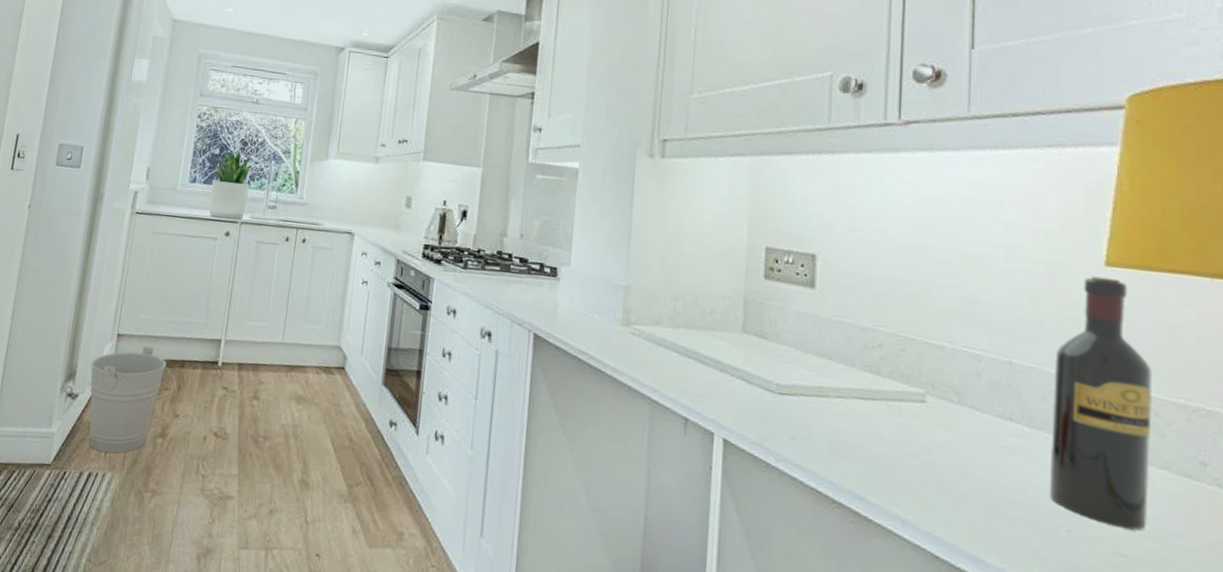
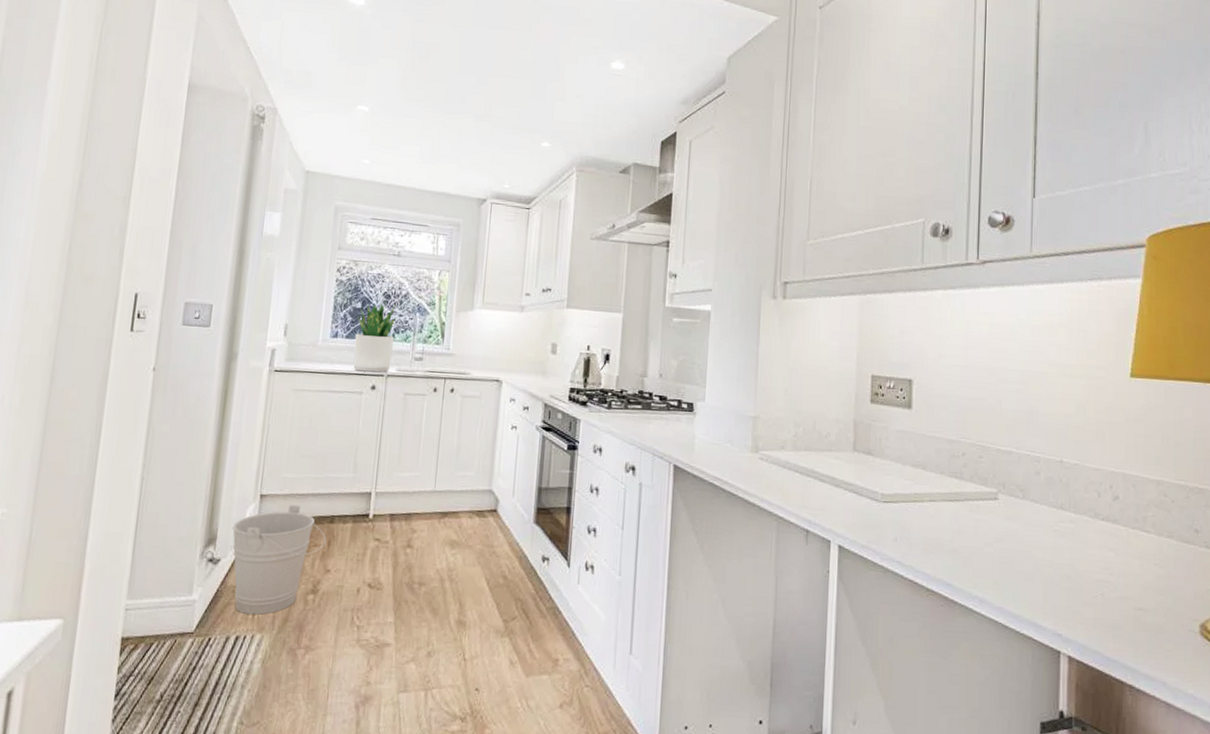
wine bottle: present [1049,276,1153,530] -> none [1089,386,1163,588]

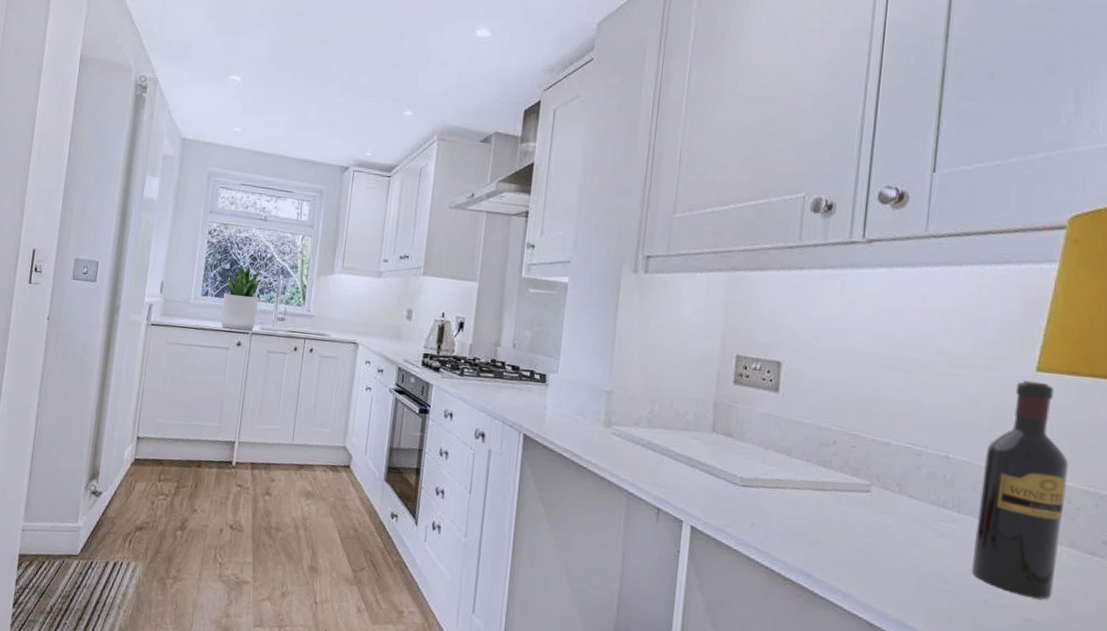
bucket: present [232,504,326,615] -> none [112,447,194,545]
wine bottle: none [1089,386,1163,588] -> present [971,380,1069,599]

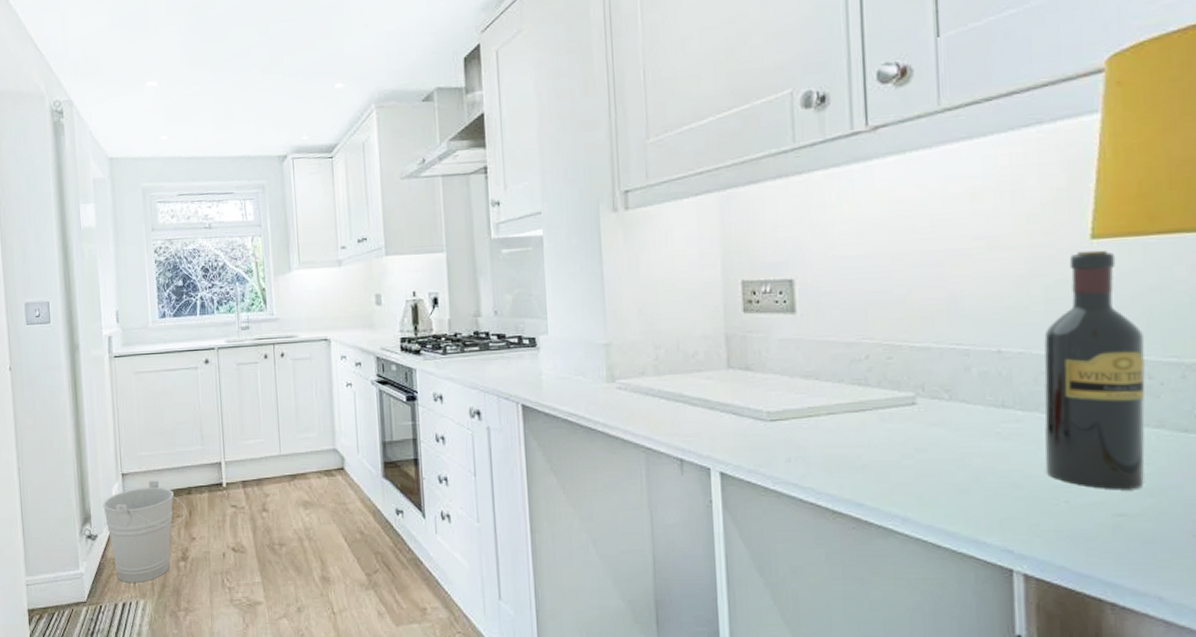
bucket: none [112,447,194,545] -> present [102,480,187,582]
planter: present [221,263,262,331] -> none [181,275,220,347]

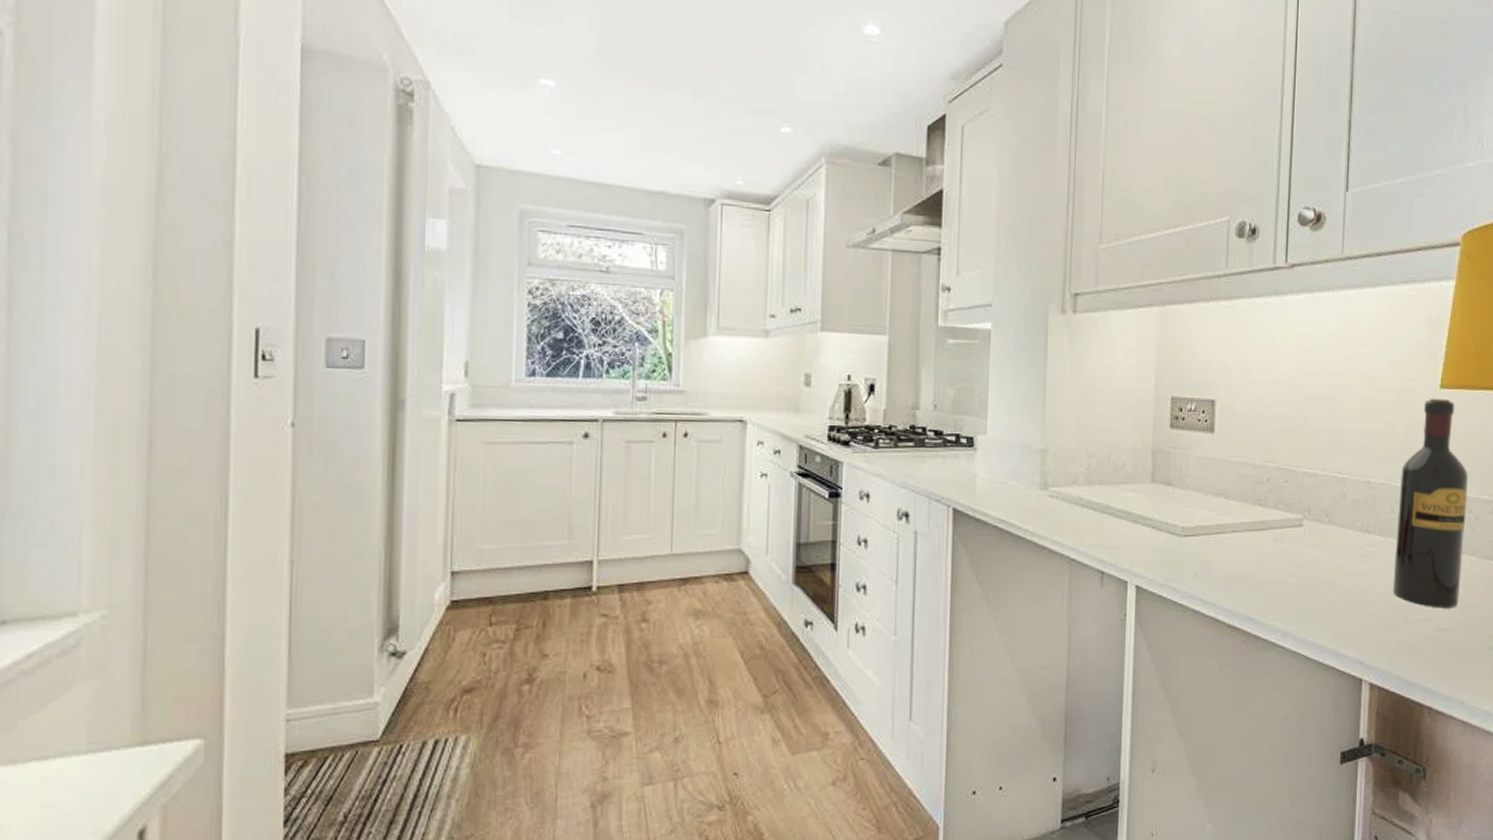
bucket: present [102,480,187,582] -> none [417,581,540,713]

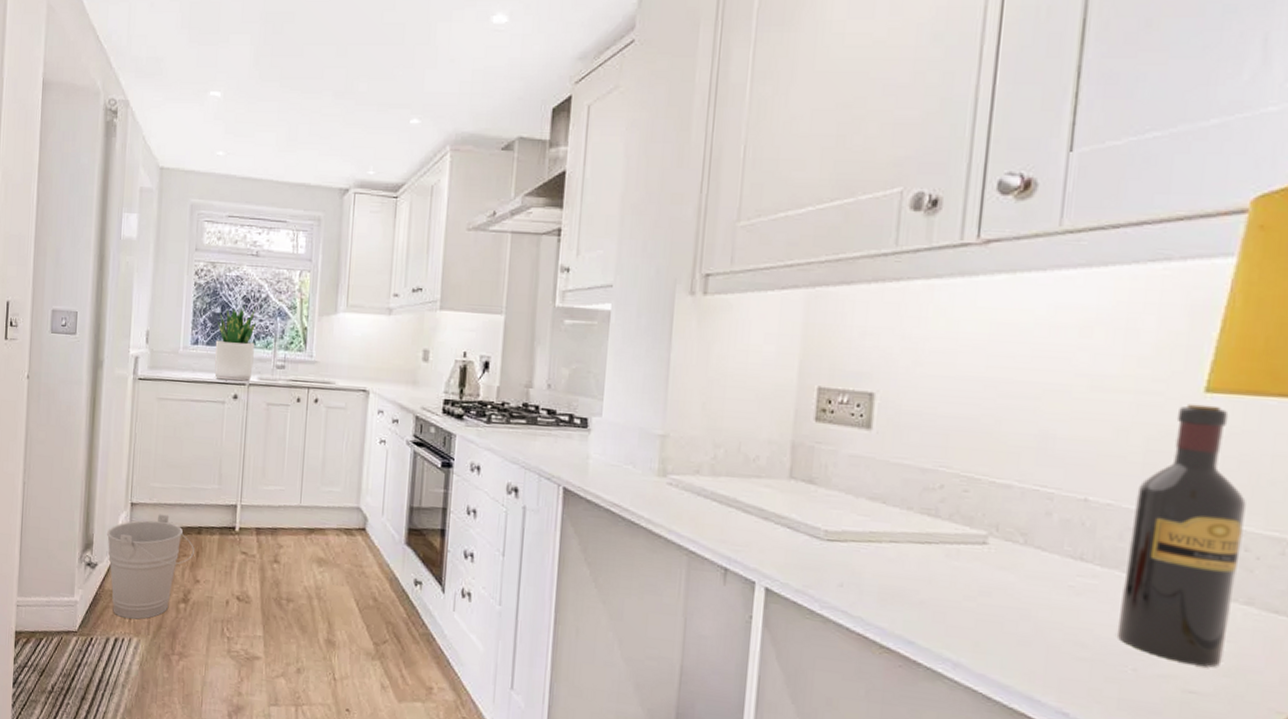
bucket: none [417,581,540,713] -> present [106,514,194,620]
planter: none [557,329,609,417] -> present [214,305,257,382]

